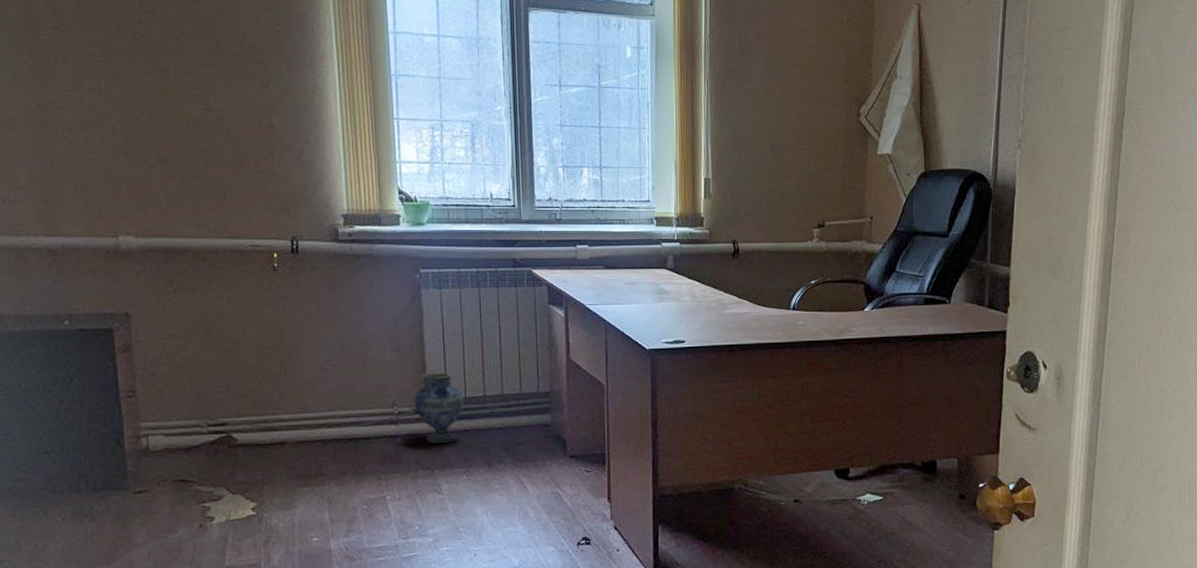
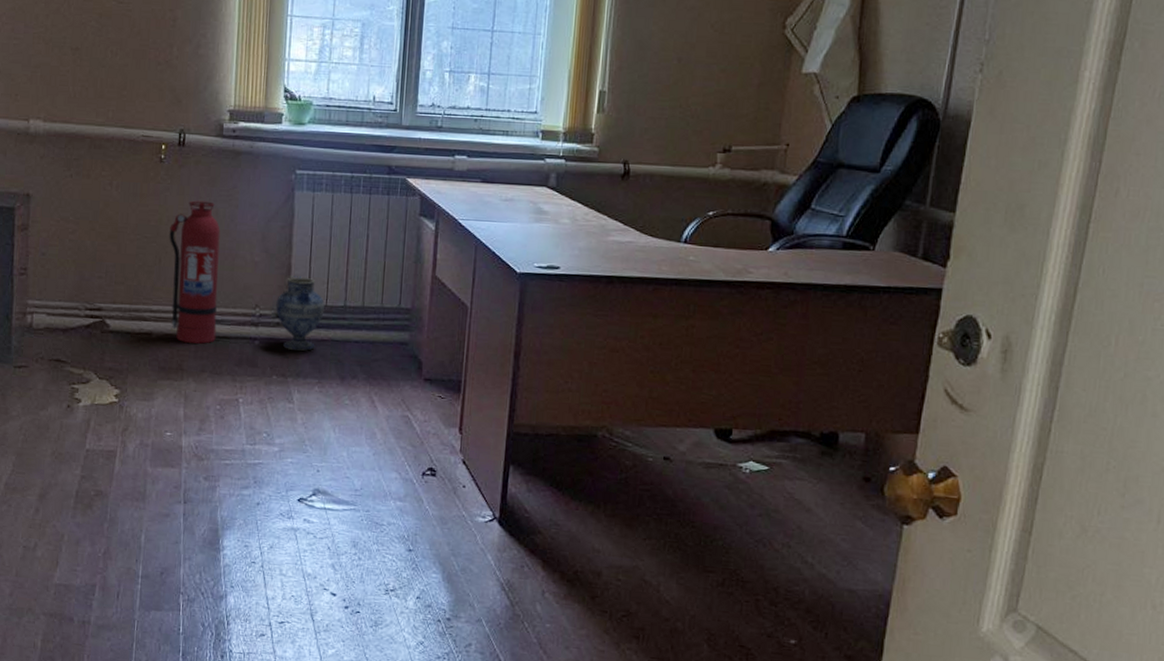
fire extinguisher: none [292,306,355,448] -> present [169,200,221,344]

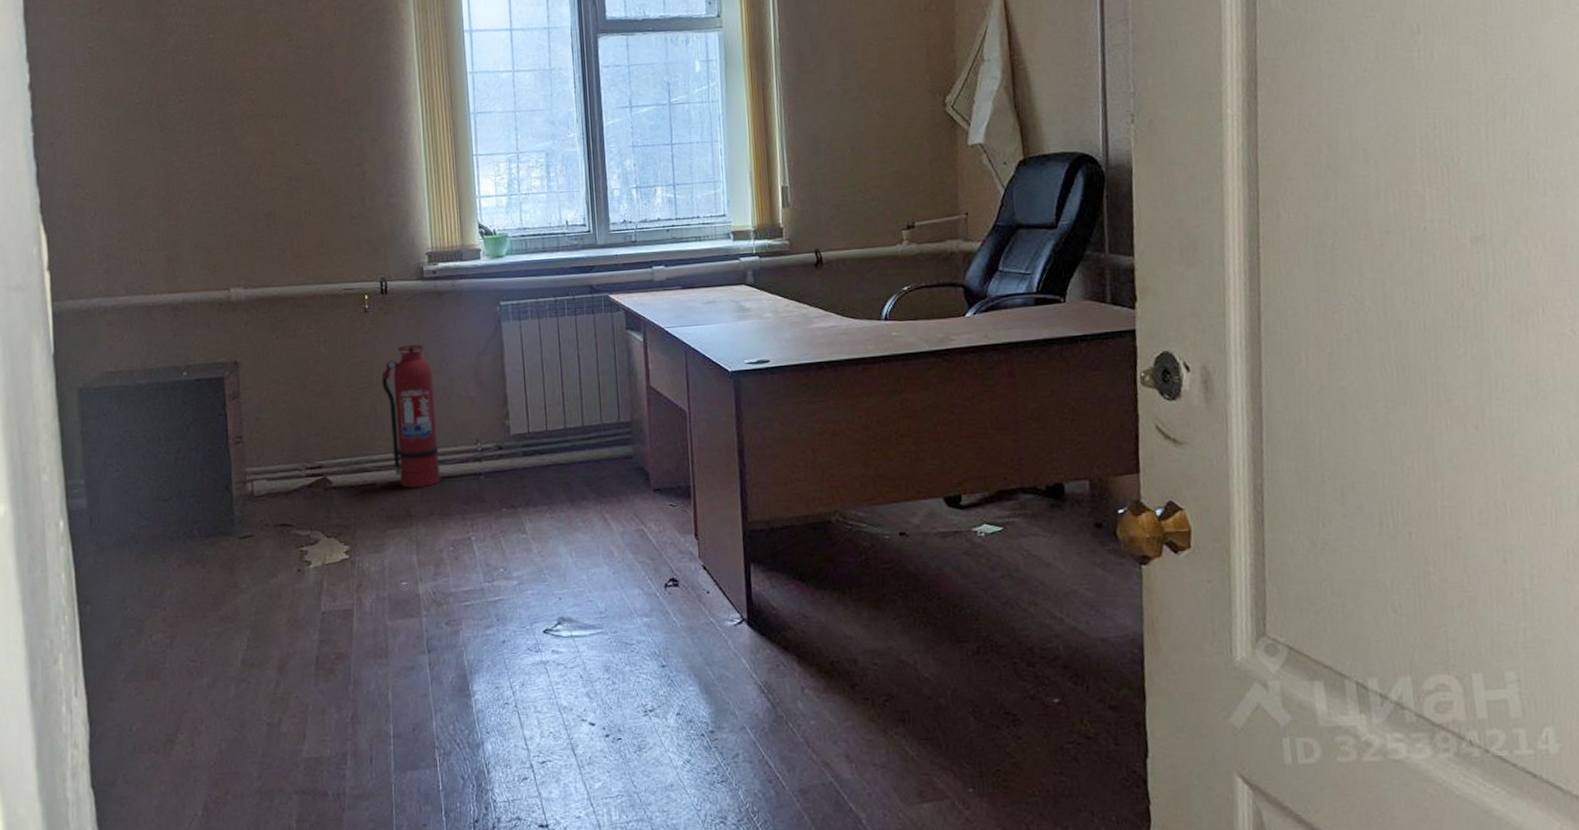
ceramic jug: present [276,276,325,351] -> none [496,405,545,480]

